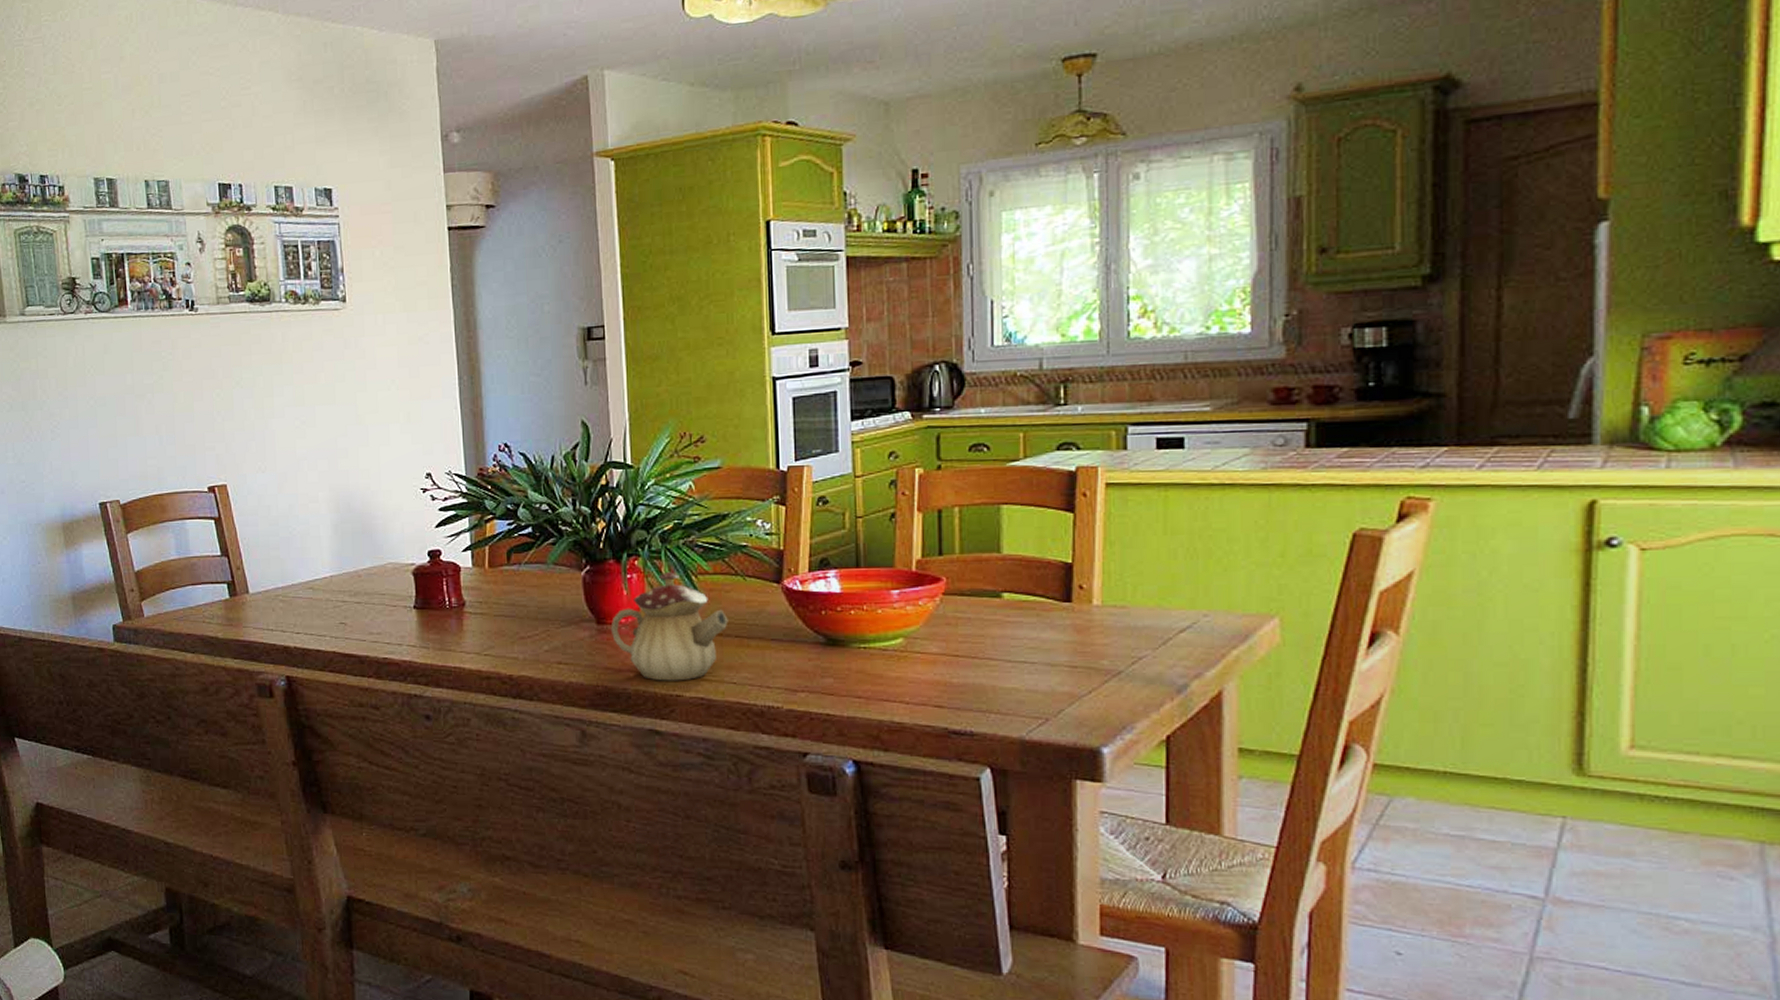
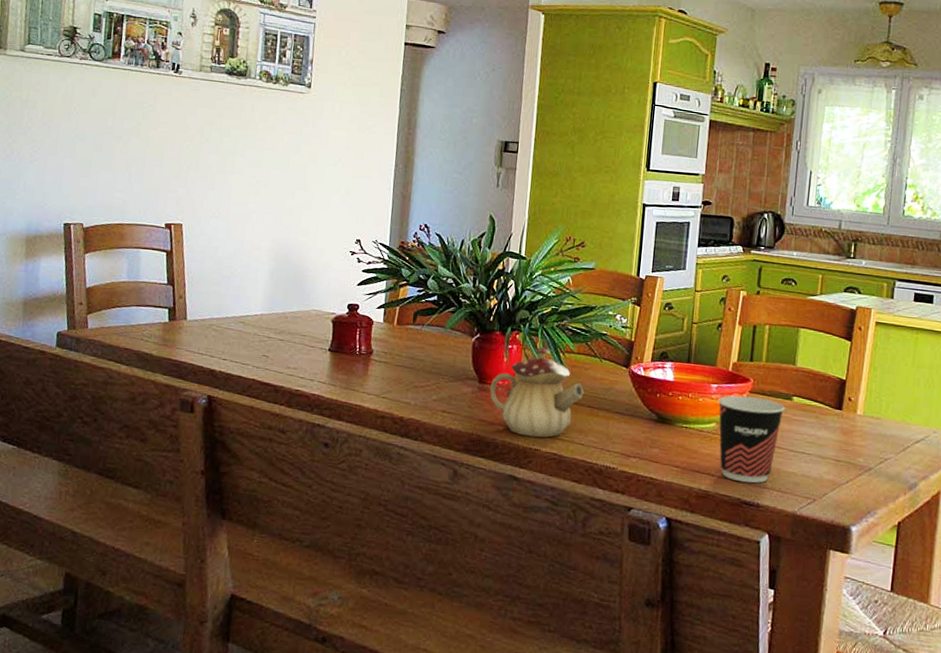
cup: none [902,599,993,708] -> present [717,395,785,483]

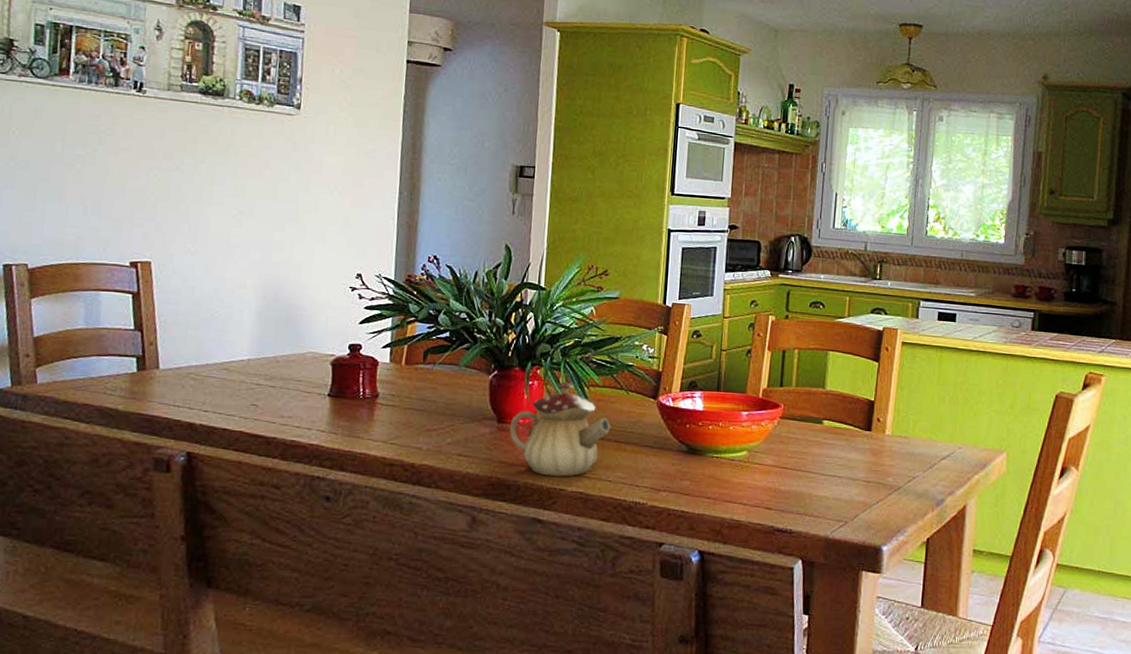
cup: present [717,395,785,483] -> none [748,422,816,510]

